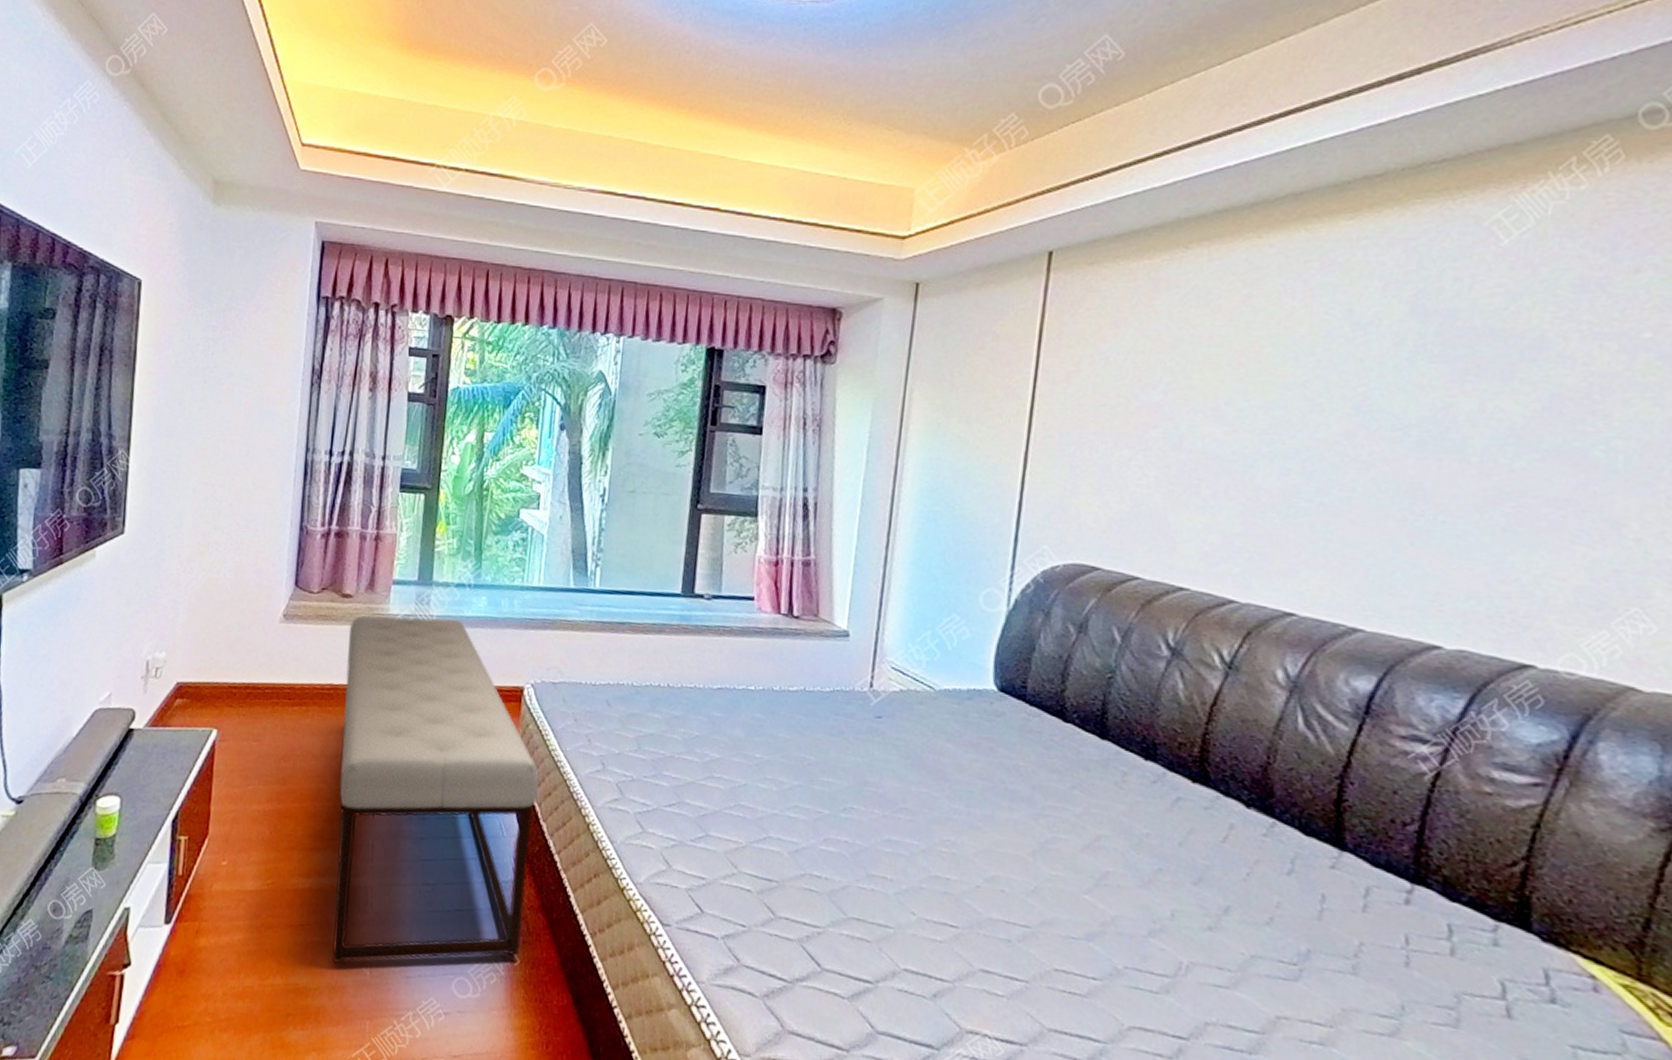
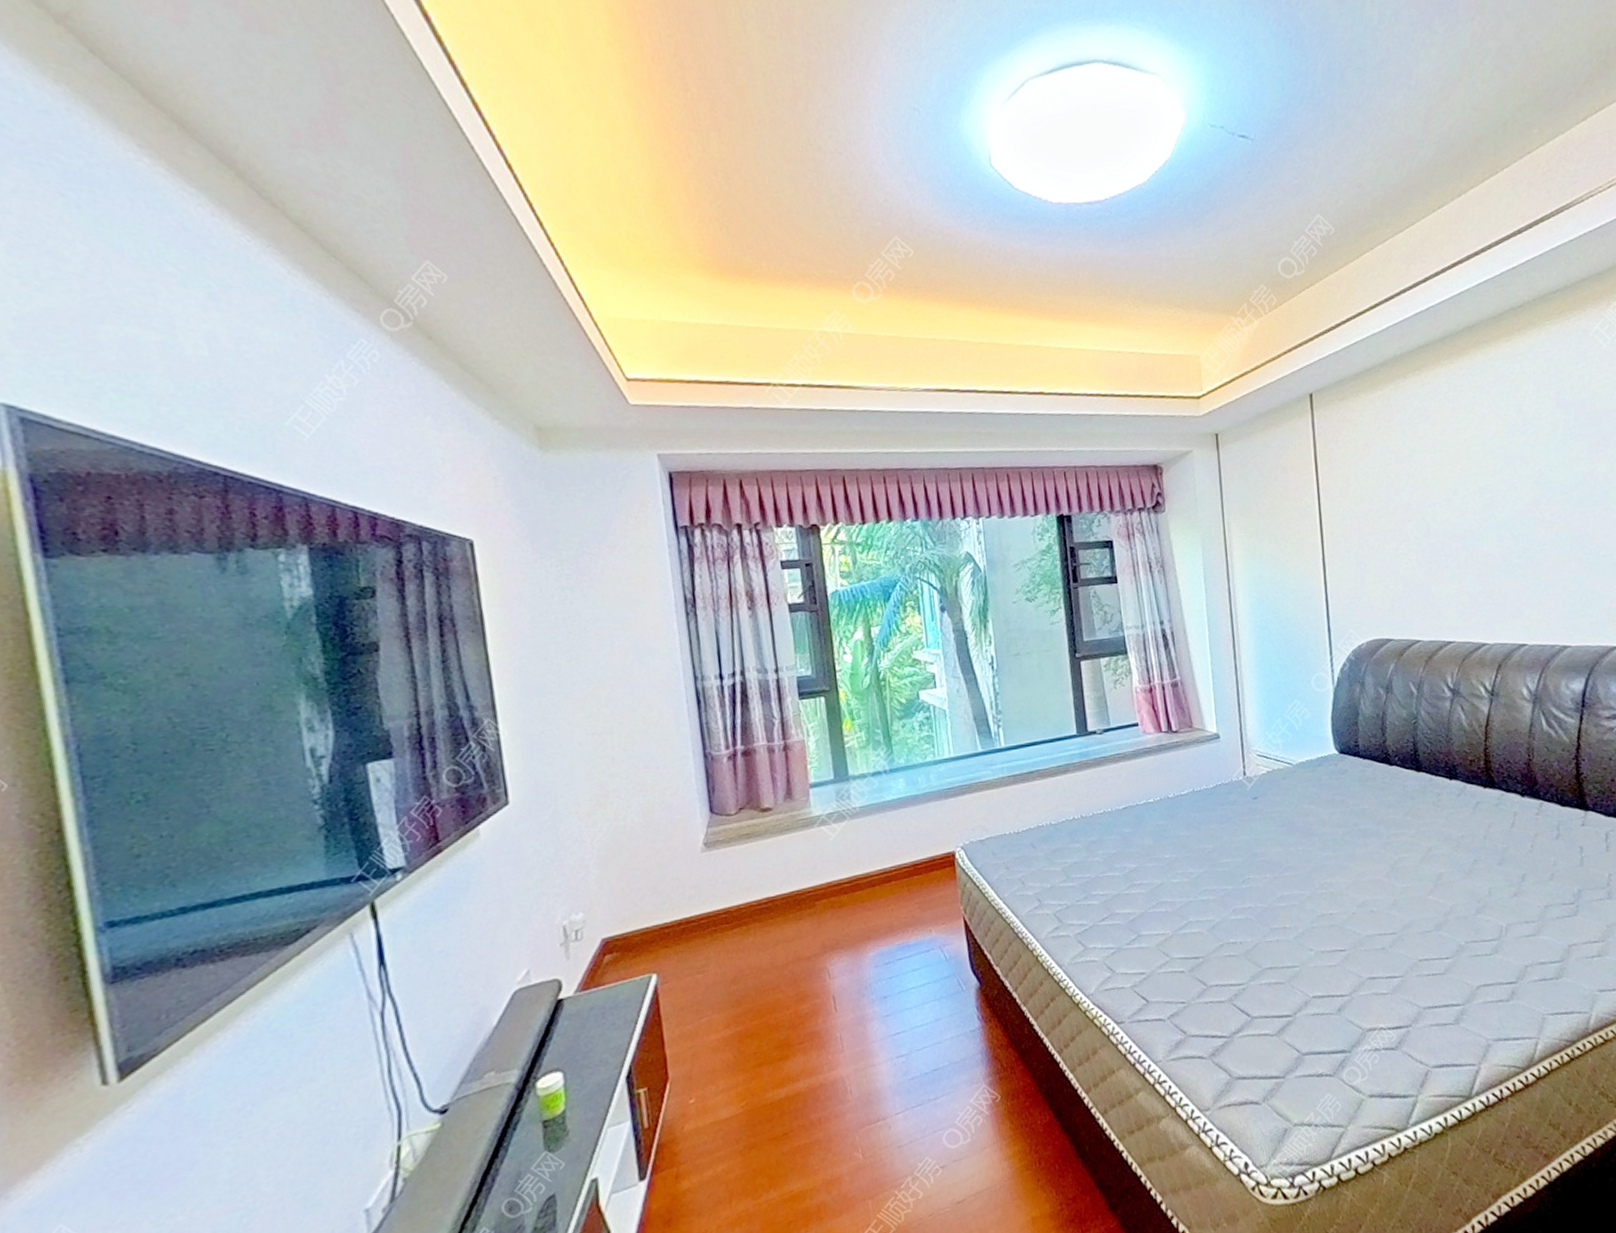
bench: present [332,616,539,963] -> none [775,806,999,1158]

